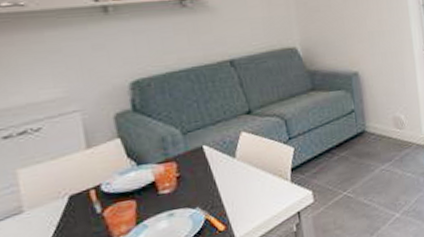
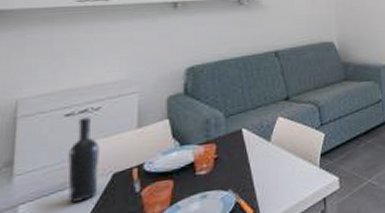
wine bottle: none [15,138,56,226] -> present [67,117,100,203]

